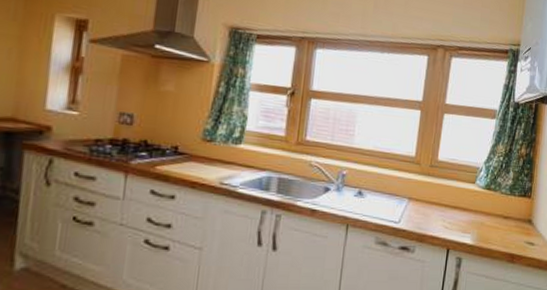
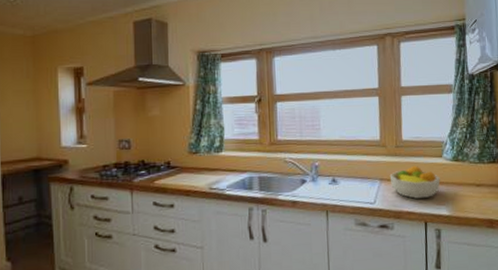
fruit bowl: none [419,188,470,224] -> present [389,165,440,199]

